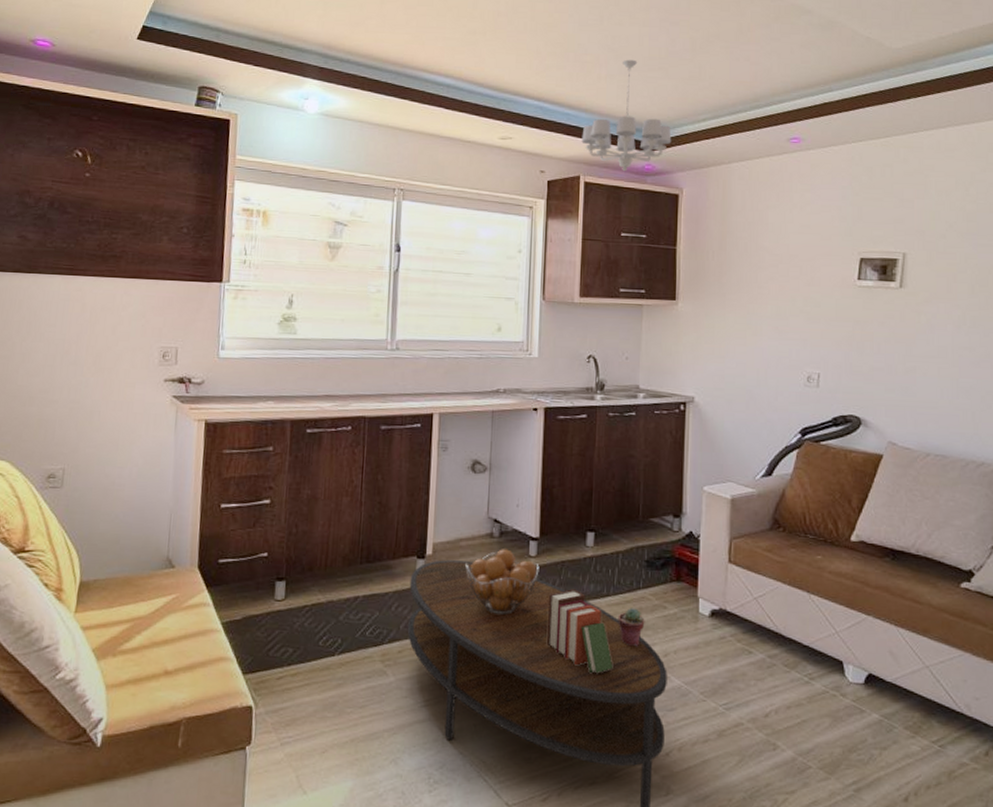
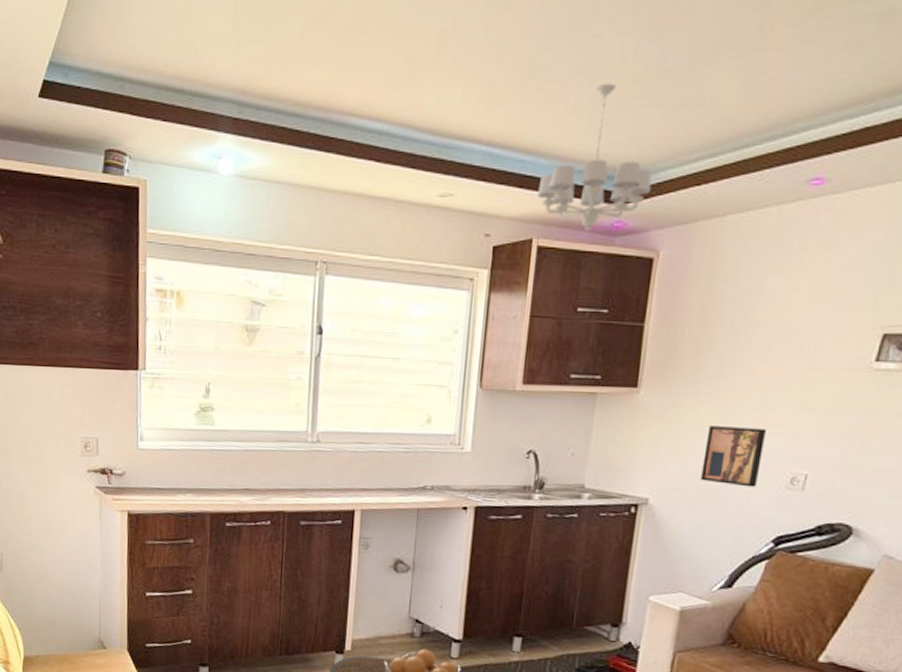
wall art: none [735,333,782,385] -> present [700,426,766,488]

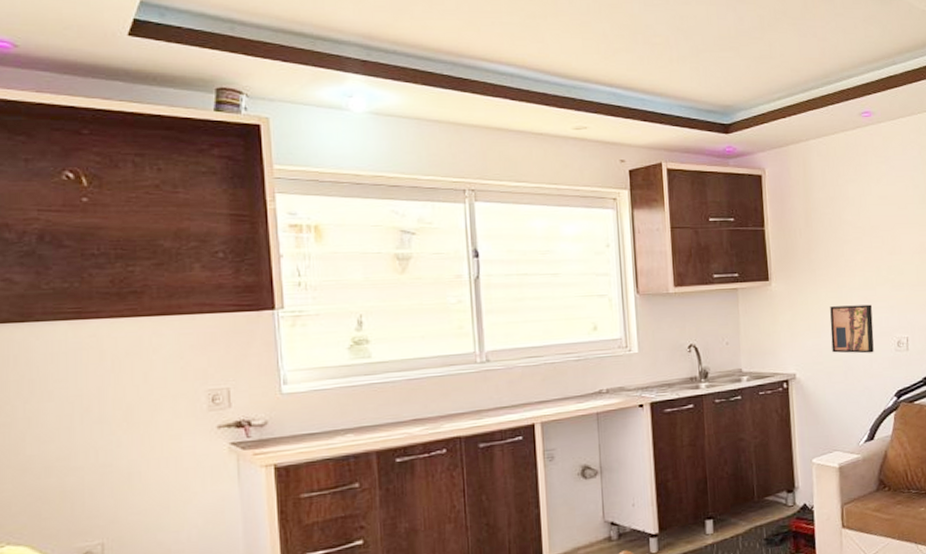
chandelier: present [537,83,652,232] -> none [659,39,750,156]

